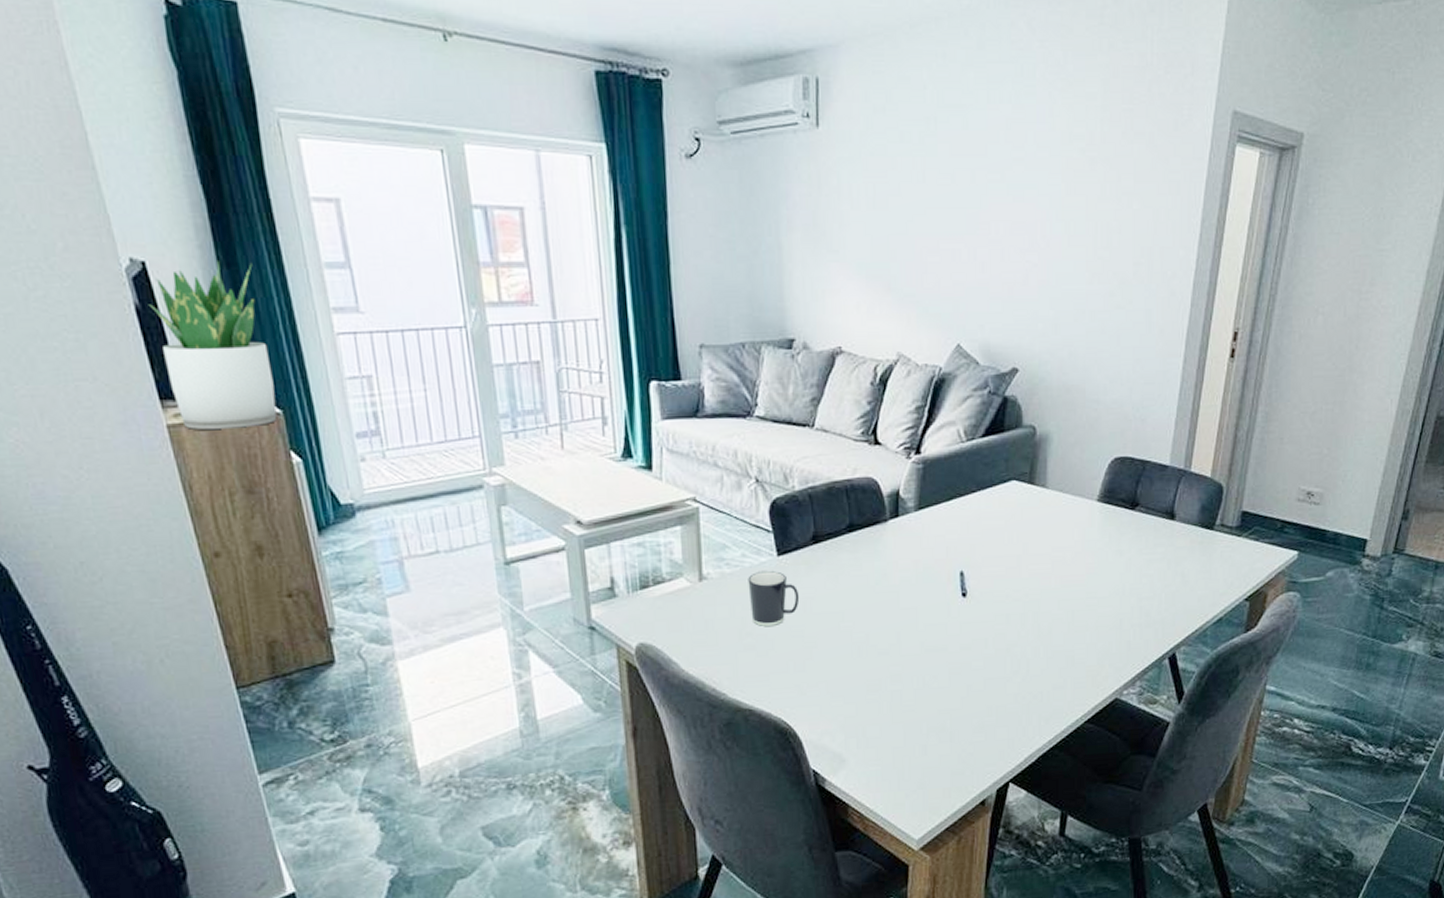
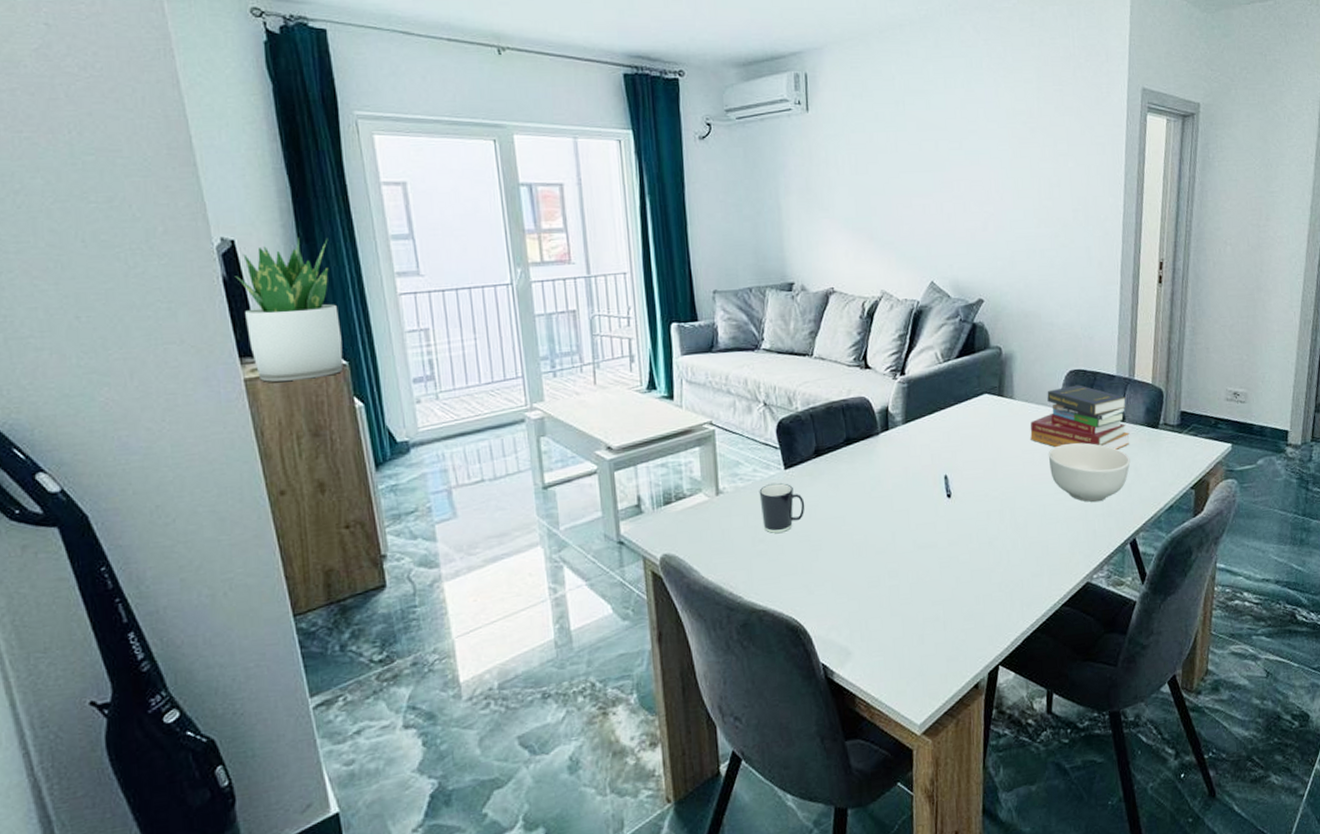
books: none [1063,475,1180,552] -> present [1030,385,1130,450]
bowl: none [1082,541,1177,611] -> present [1048,442,1131,503]

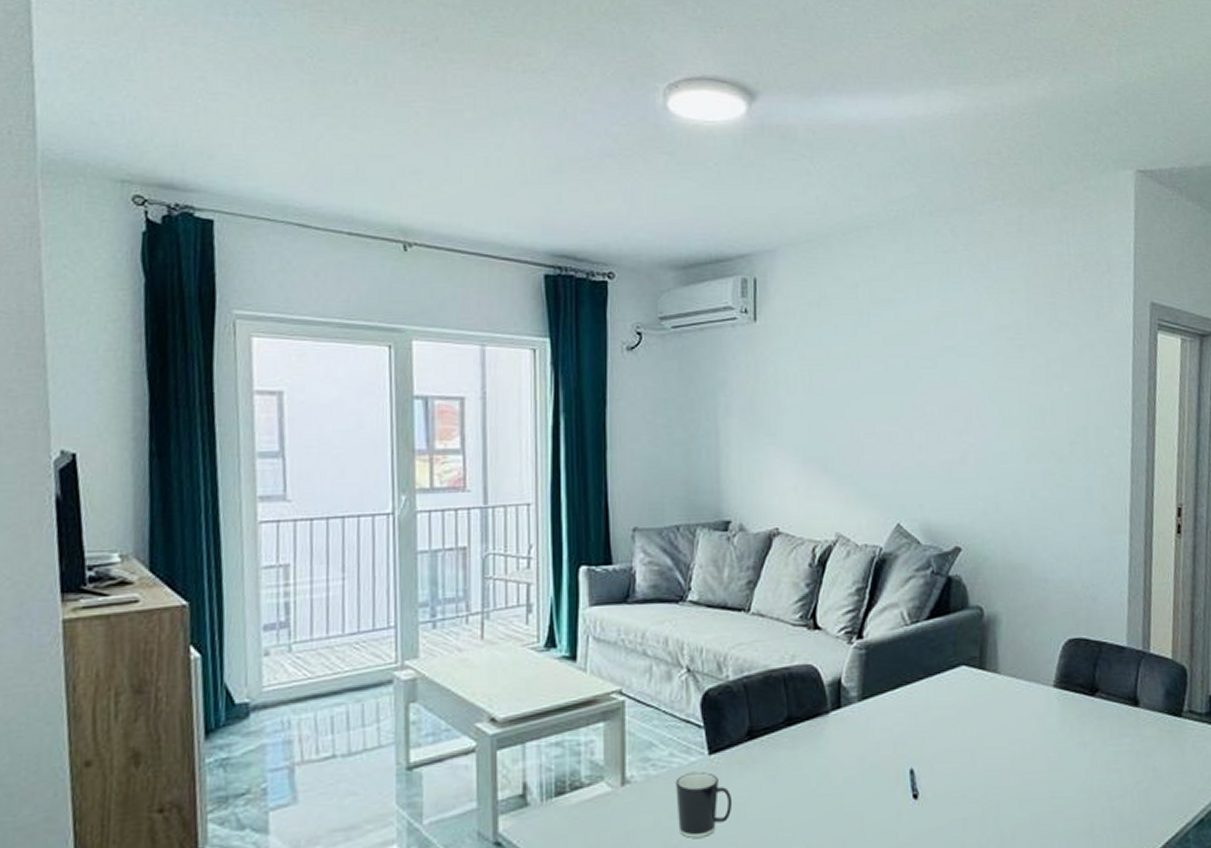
planter: present [234,237,344,383] -> none [70,452,186,626]
books: present [1030,385,1130,450] -> none [1018,657,1145,743]
bowl: present [1048,442,1131,503] -> none [1041,732,1147,812]

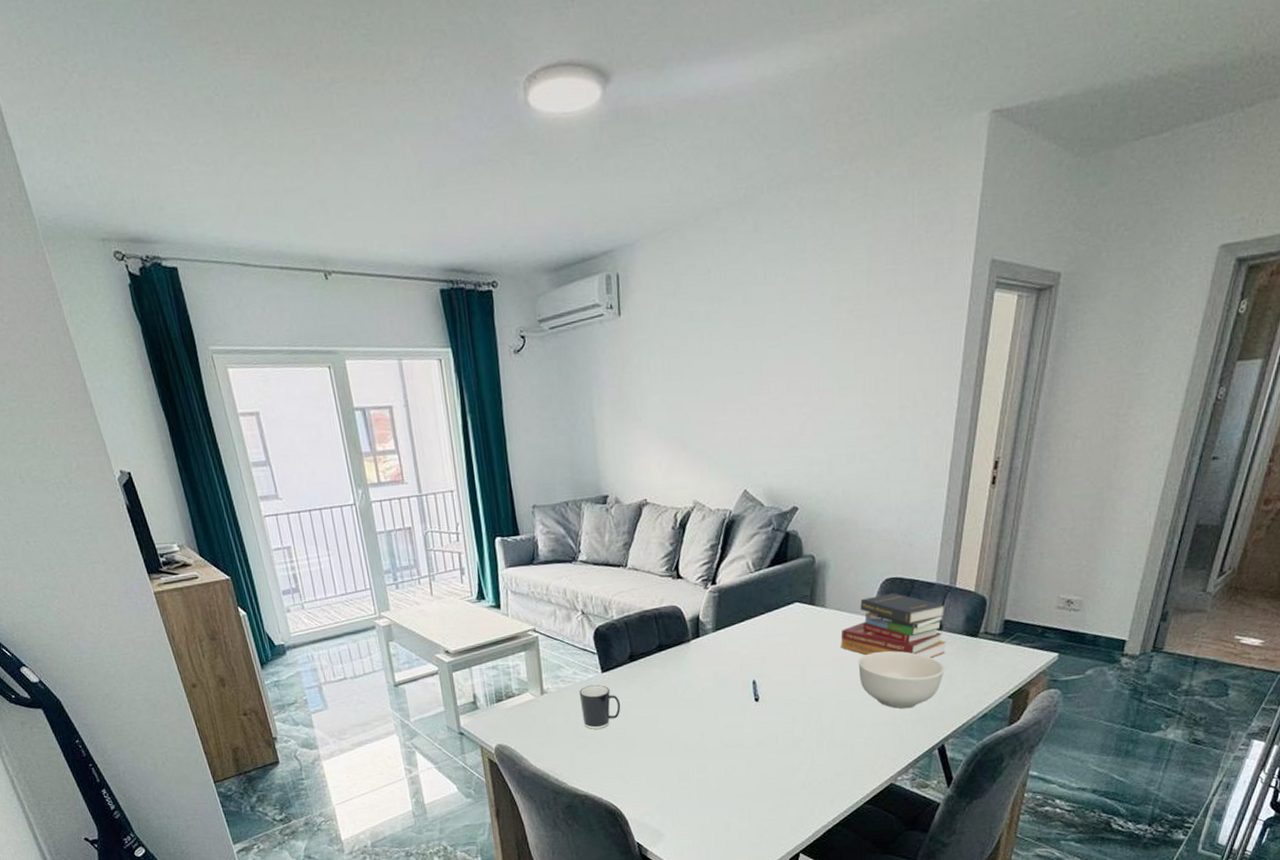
books: none [1018,657,1145,743] -> present [841,593,946,658]
bowl: none [1041,732,1147,812] -> present [858,650,945,709]

